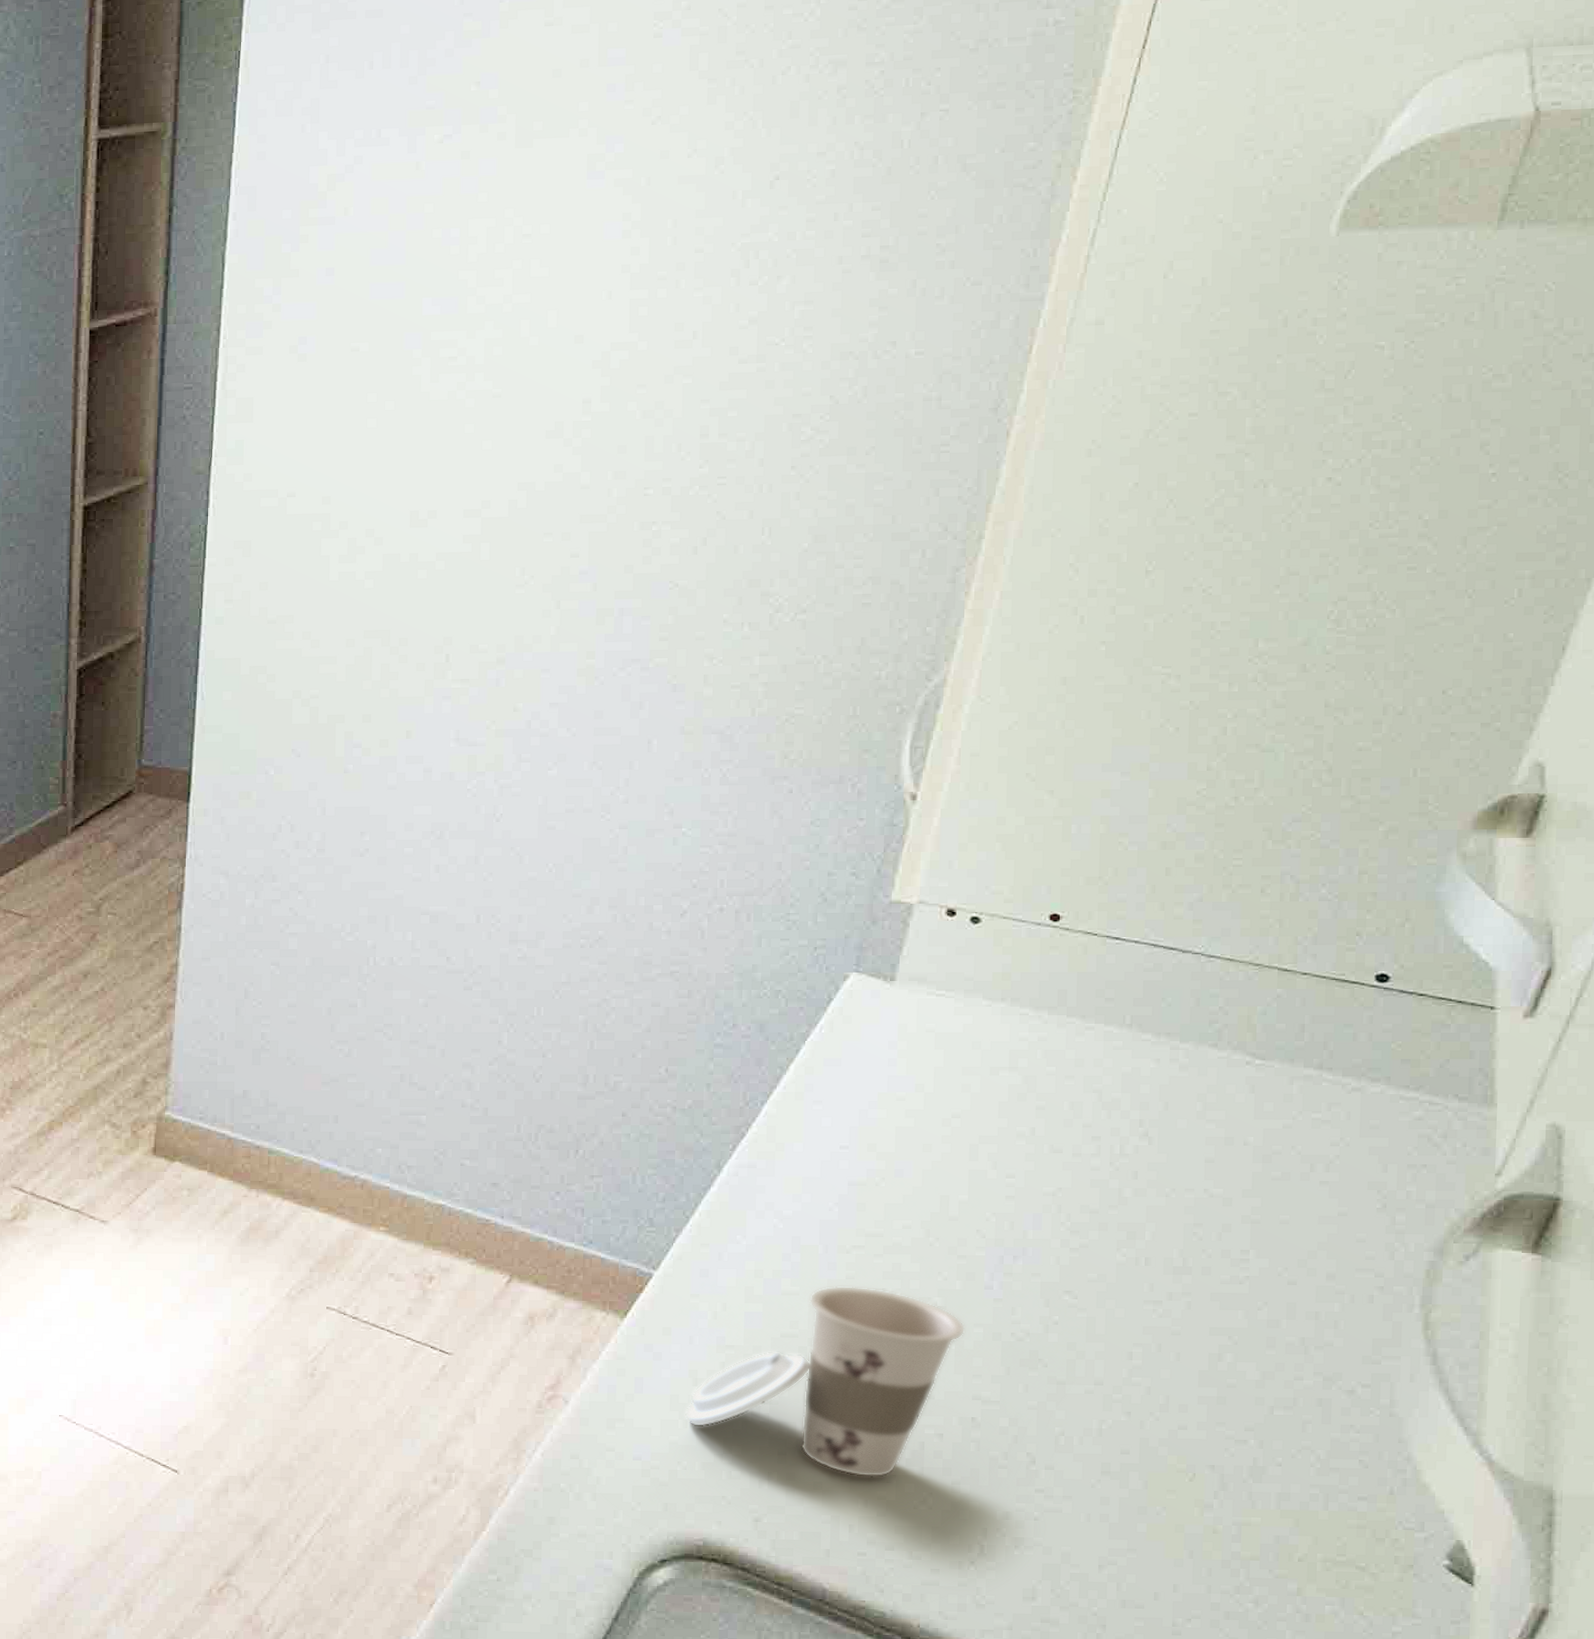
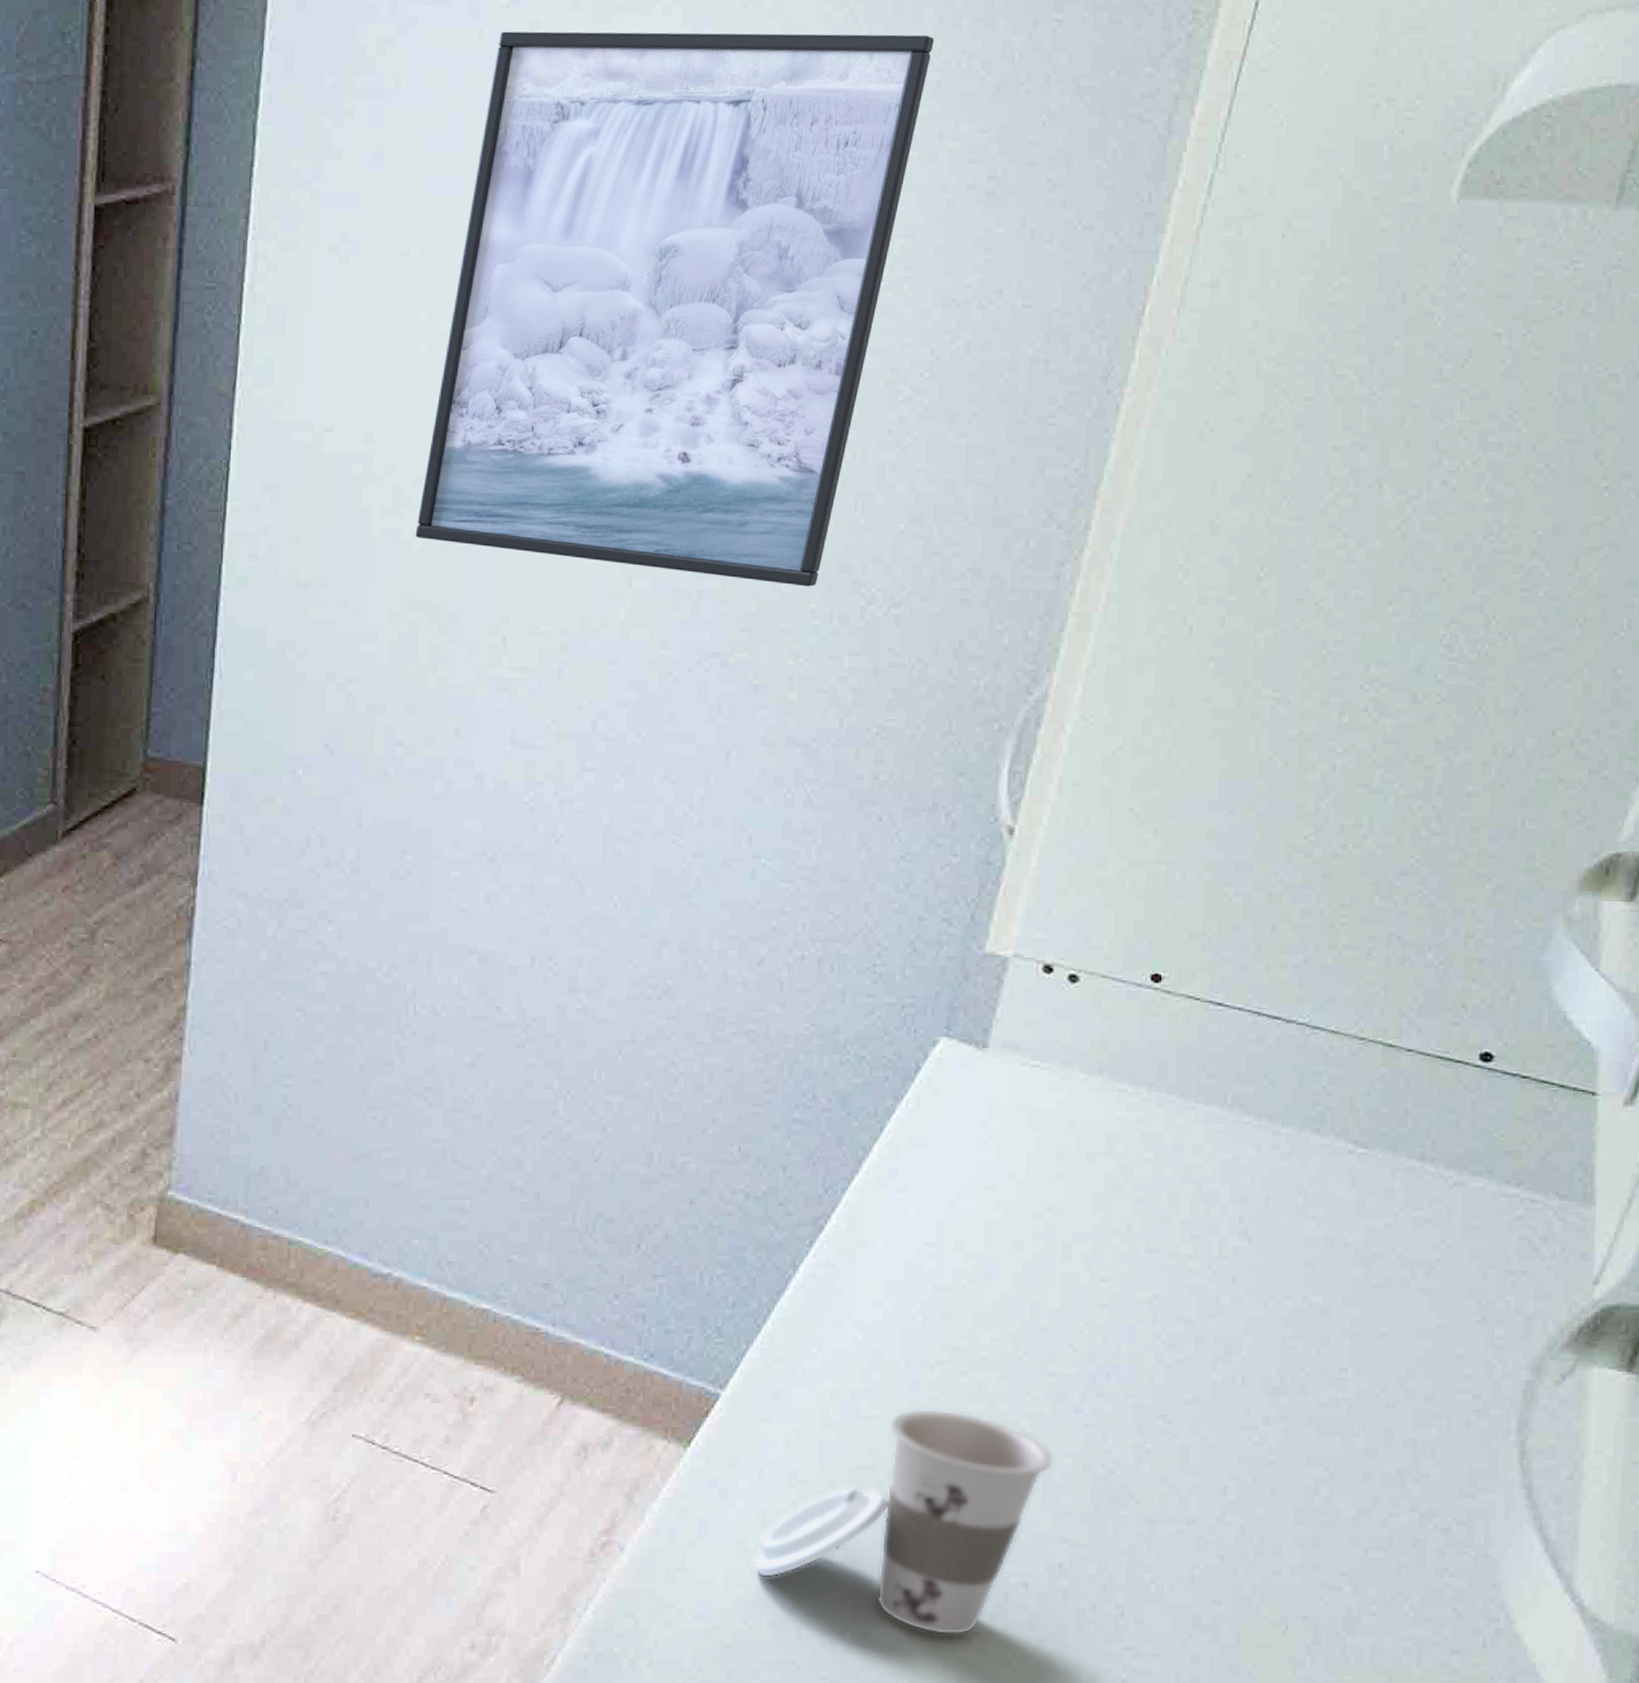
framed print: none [368,133,828,601] -> present [415,31,934,587]

